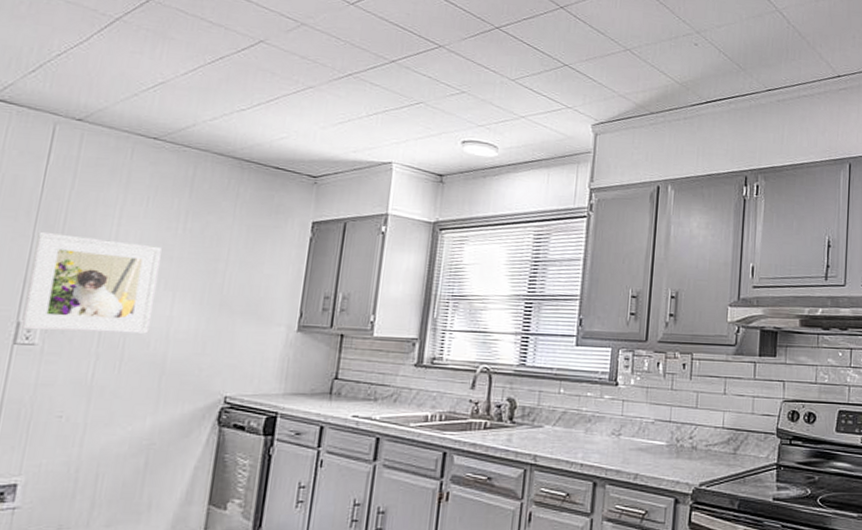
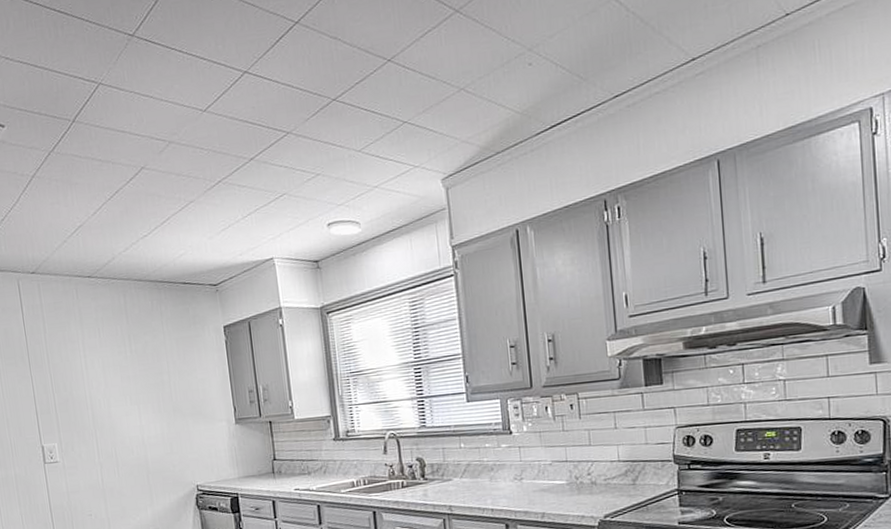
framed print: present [20,231,162,334] -> none [34,369,130,452]

